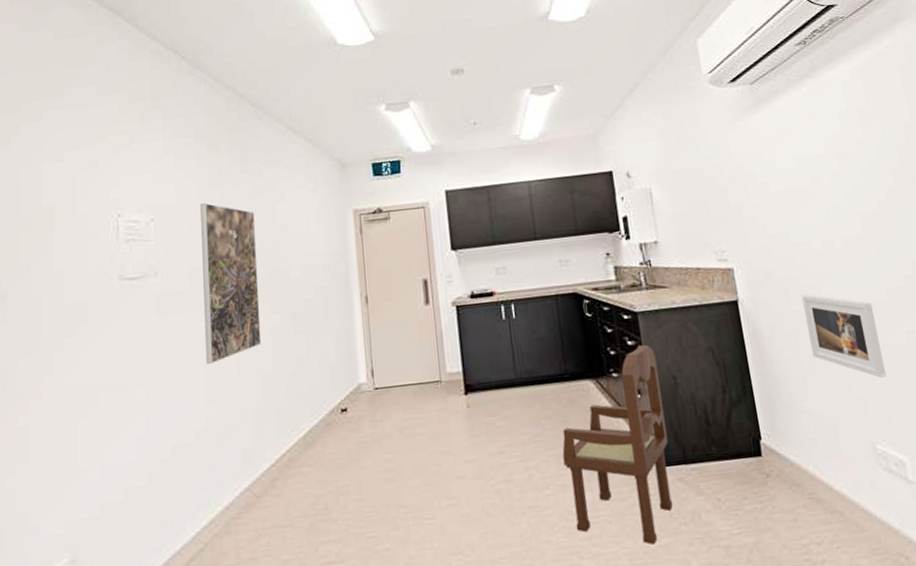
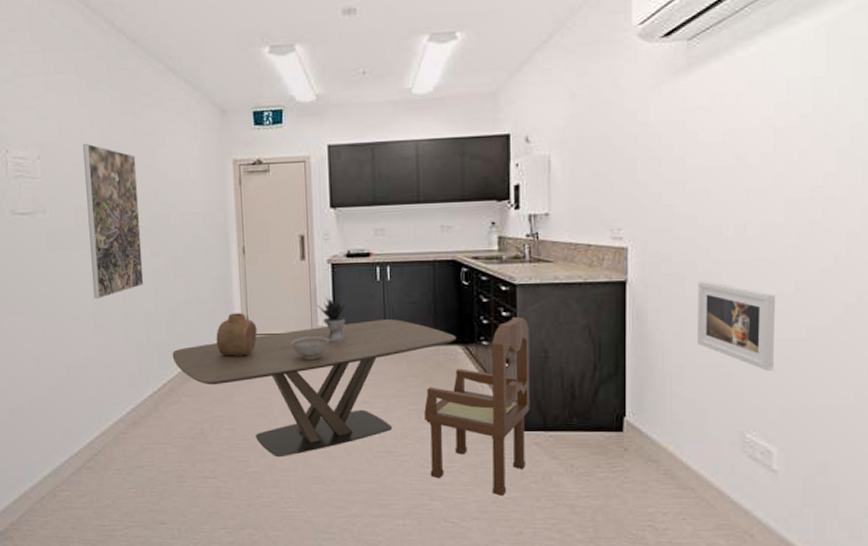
dining table: none [292,358,586,528] -> present [172,319,456,458]
vase: none [339,365,384,415] -> present [216,313,257,356]
decorative bowl: none [420,383,459,411] -> present [291,336,330,360]
potted plant: none [444,337,475,388] -> present [317,295,347,342]

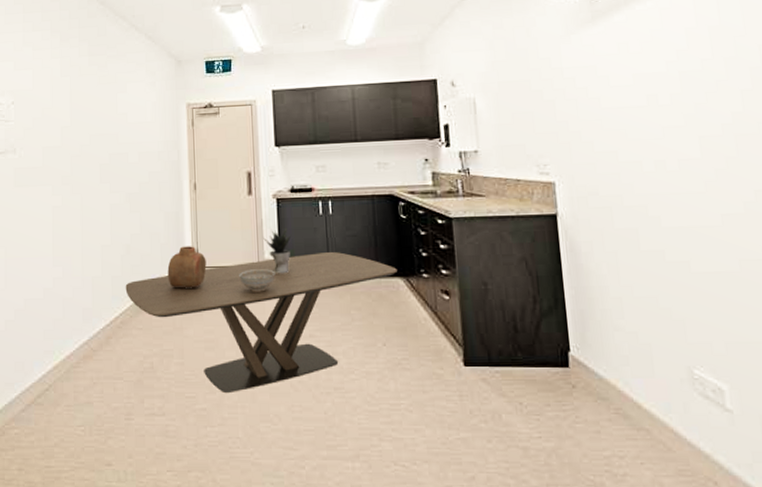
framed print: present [83,143,144,299] -> none [53,90,102,232]
dining chair: present [424,316,530,496] -> none [369,249,474,436]
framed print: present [696,281,775,371] -> none [626,214,712,304]

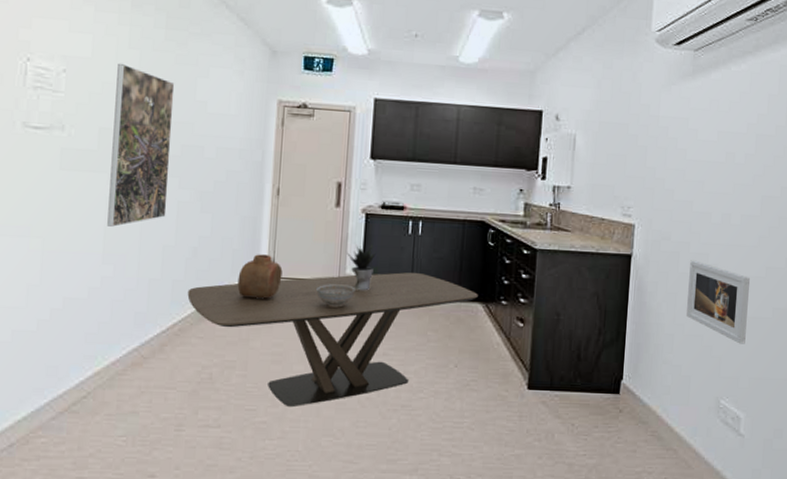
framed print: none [53,90,102,232] -> present [107,63,175,227]
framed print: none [626,214,712,304] -> present [685,260,750,344]

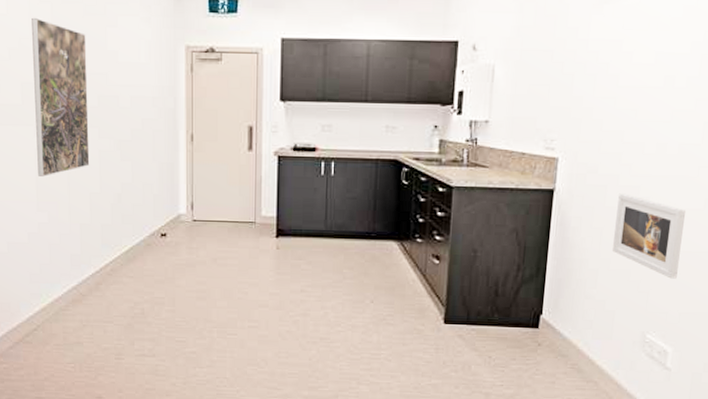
dining table: present [187,272,478,408] -> none [115,213,393,340]
vase: present [237,254,283,299] -> none [160,198,201,241]
decorative bowl: present [316,284,356,308] -> none [234,225,272,248]
potted plant: present [347,245,377,291] -> none [261,187,291,232]

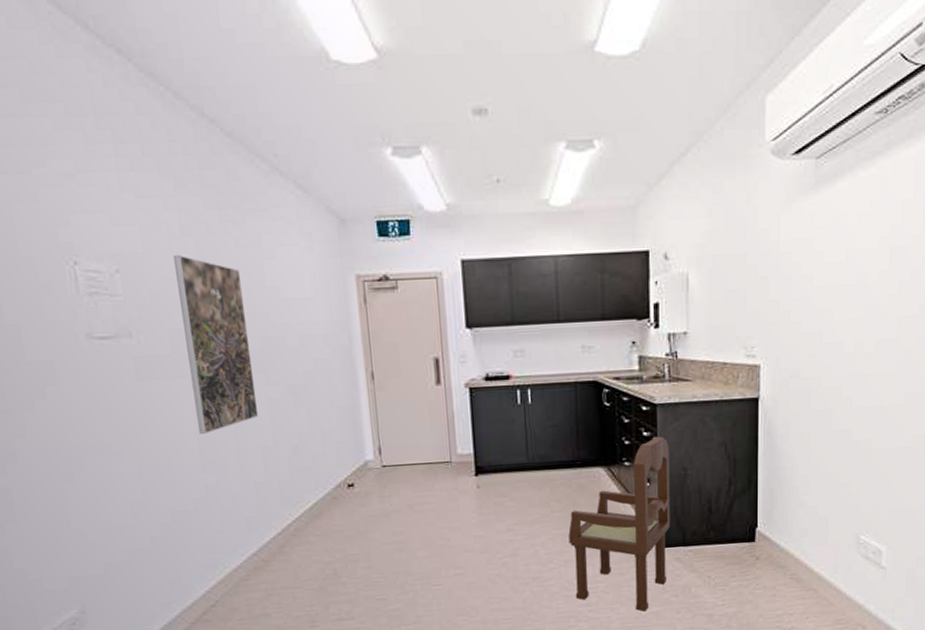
dining chair: none [357,216,462,382] -> present [568,436,670,612]
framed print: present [611,193,685,279] -> none [820,395,887,478]

